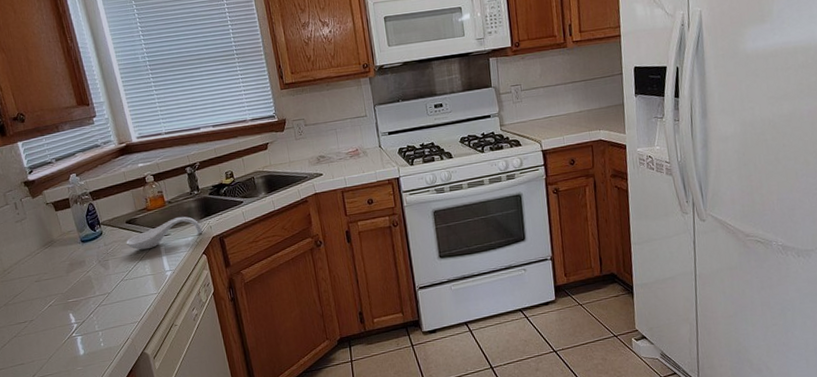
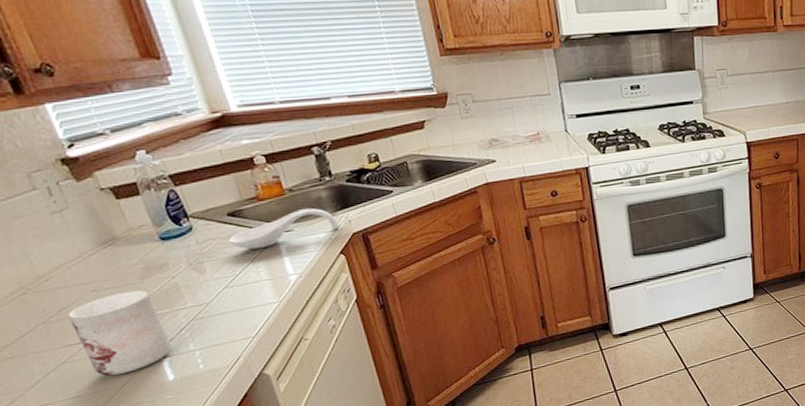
mug: none [20,281,84,349] -> present [68,290,172,376]

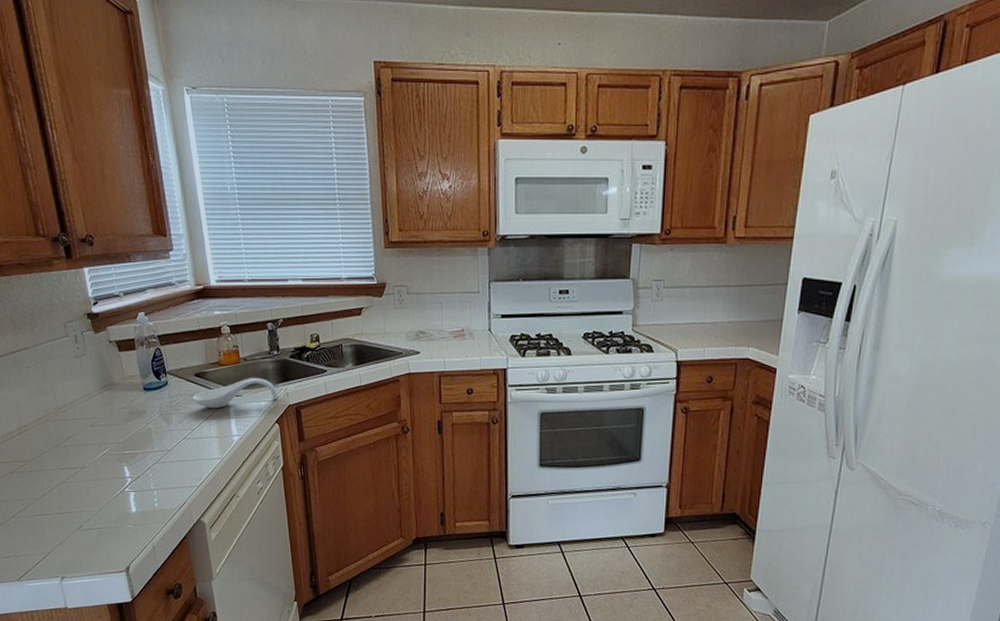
mug: present [68,290,172,376] -> none [73,430,138,500]

